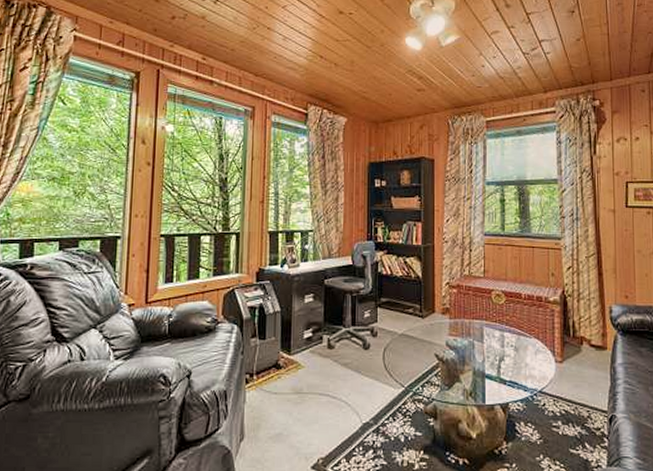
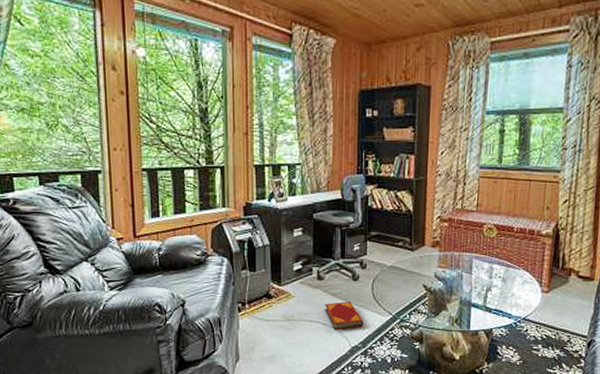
hardback book: none [335,373,375,404] -> present [325,302,364,329]

